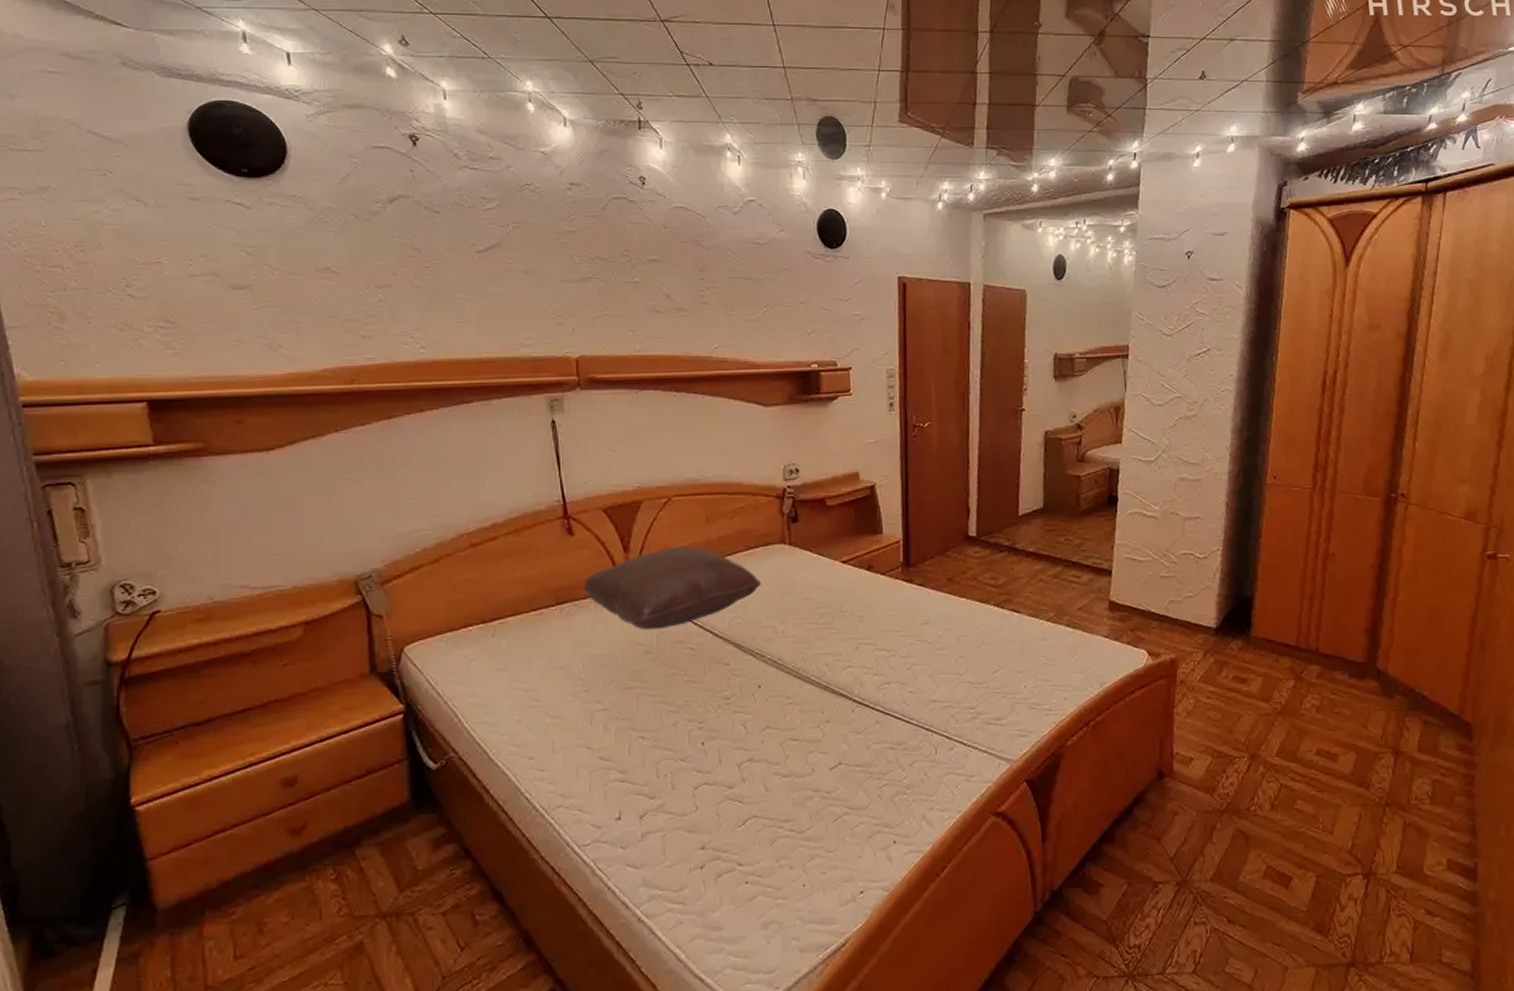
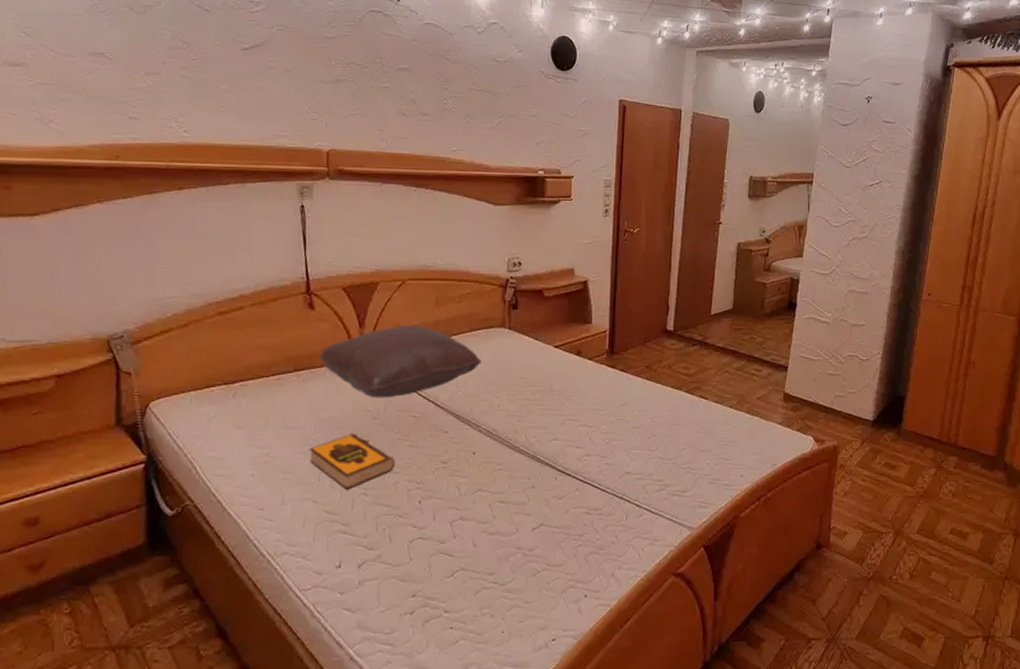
hardback book: none [578,670,674,733] -> present [309,433,396,490]

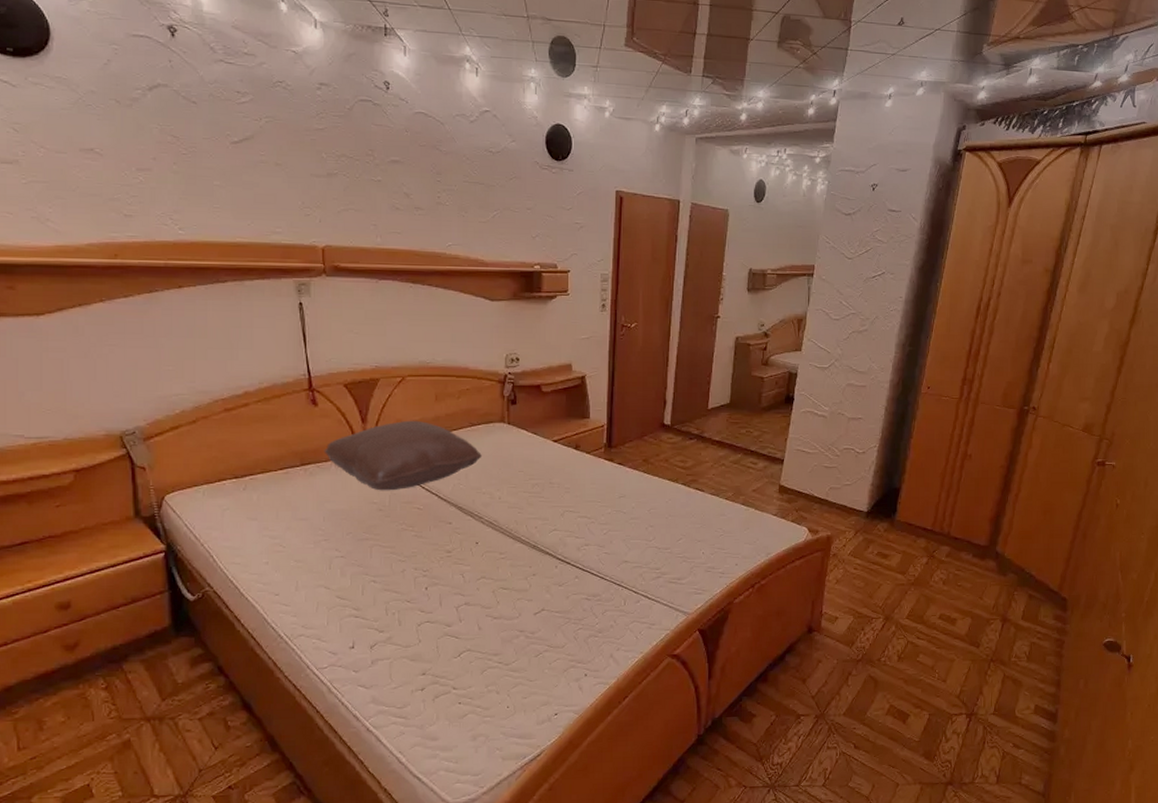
hardback book: present [309,433,396,490] -> none [319,524,402,577]

